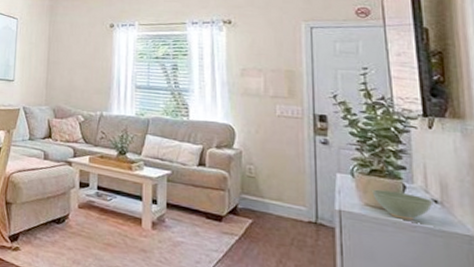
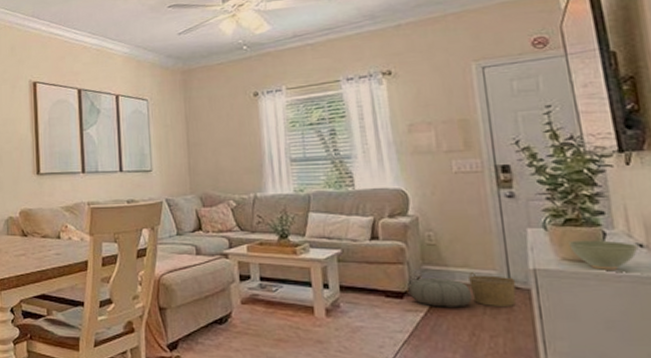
pouf: none [227,205,283,236] -> present [408,278,473,307]
basket: none [281,206,323,242] -> present [468,272,516,308]

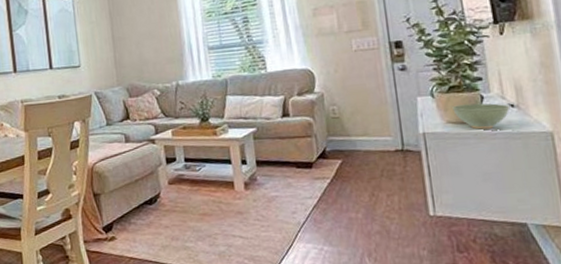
pouf: present [408,278,473,307] -> none [316,147,372,174]
basket: present [468,272,516,308] -> none [368,140,409,169]

